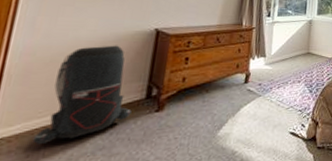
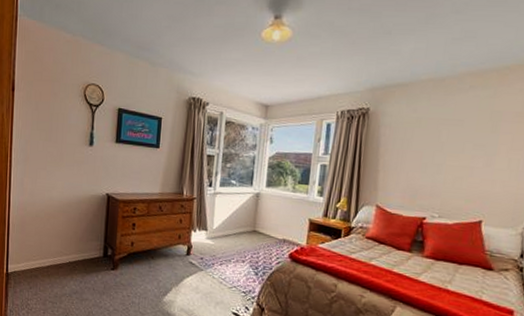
backpack: present [32,45,132,144] -> none [32,206,94,281]

